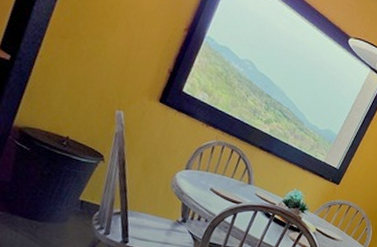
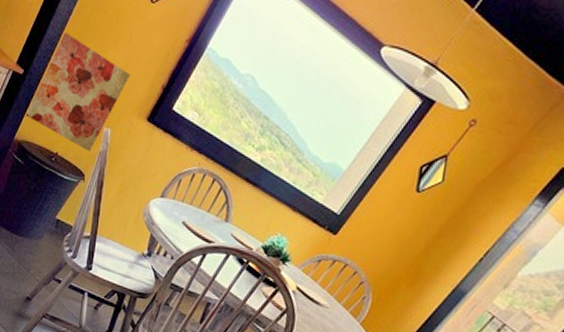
wall art: none [22,18,134,134] -> present [26,32,130,152]

